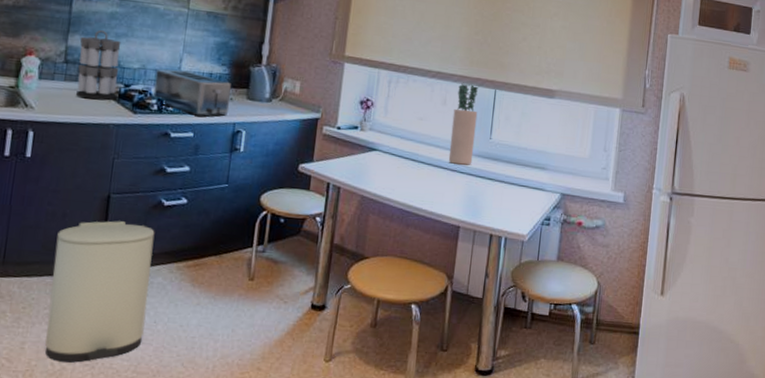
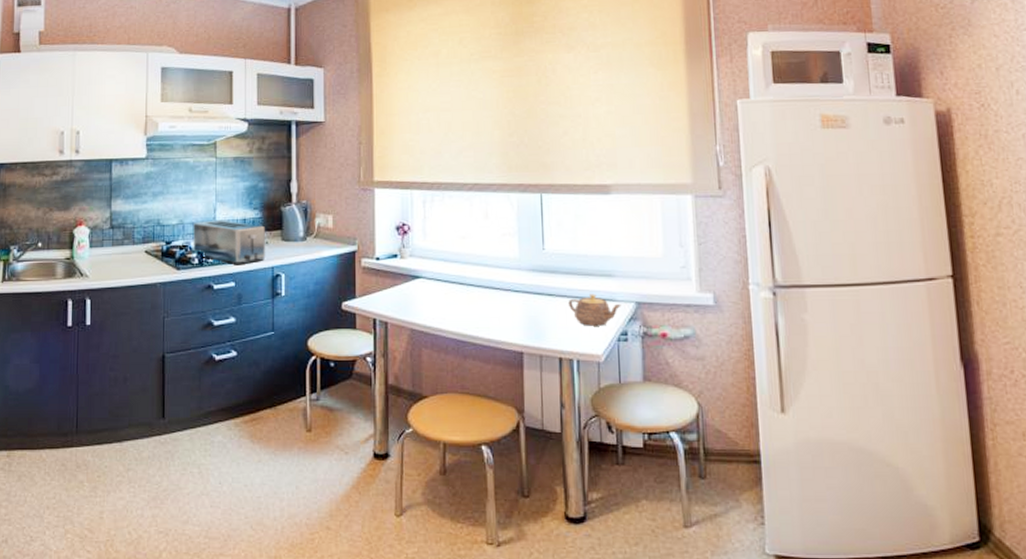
pedal bin: present [45,221,155,363] -> none [120,380,211,530]
spice rack: present [76,30,121,101] -> none [121,192,160,261]
vase: present [448,82,479,165] -> none [497,191,527,282]
teapot: none [505,182,549,211] -> present [568,294,621,326]

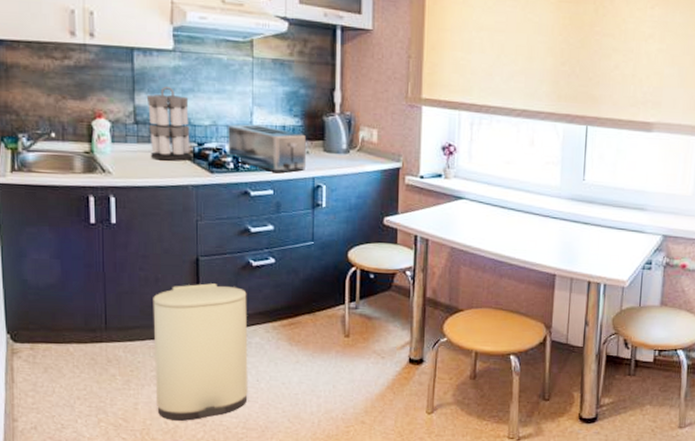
pedal bin: none [120,380,211,530] -> present [153,283,248,421]
spice rack: none [121,192,160,261] -> present [146,87,192,161]
teapot: present [568,294,621,326] -> none [602,225,649,255]

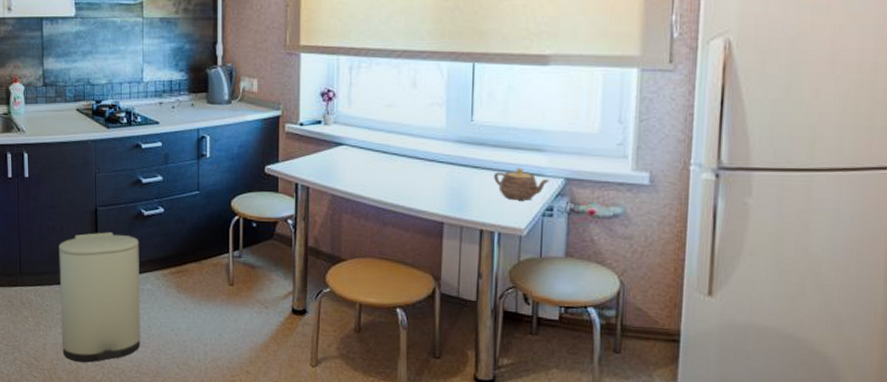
spice rack: present [146,87,192,161] -> none [53,51,91,118]
toaster: present [227,124,307,173] -> none [121,80,192,126]
teapot: none [602,225,649,255] -> present [494,168,549,201]

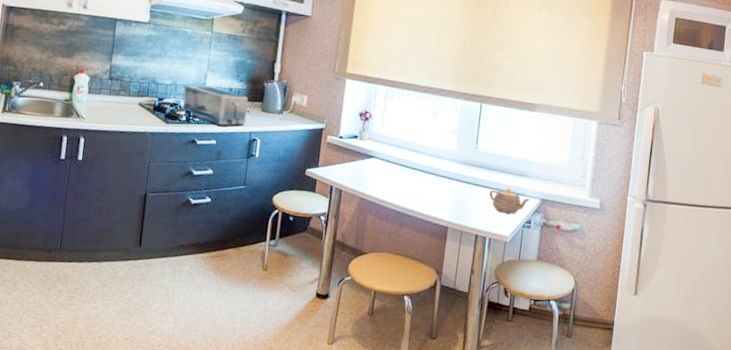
pedal bin: present [59,232,141,363] -> none [93,216,184,337]
toaster: none [121,80,192,126] -> present [182,84,248,127]

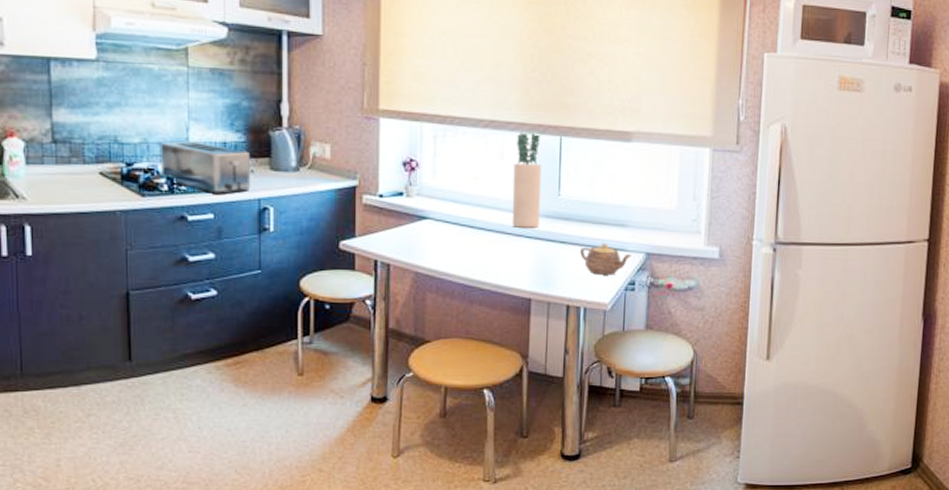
vase: none [438,96,467,172] -> present [511,130,542,228]

